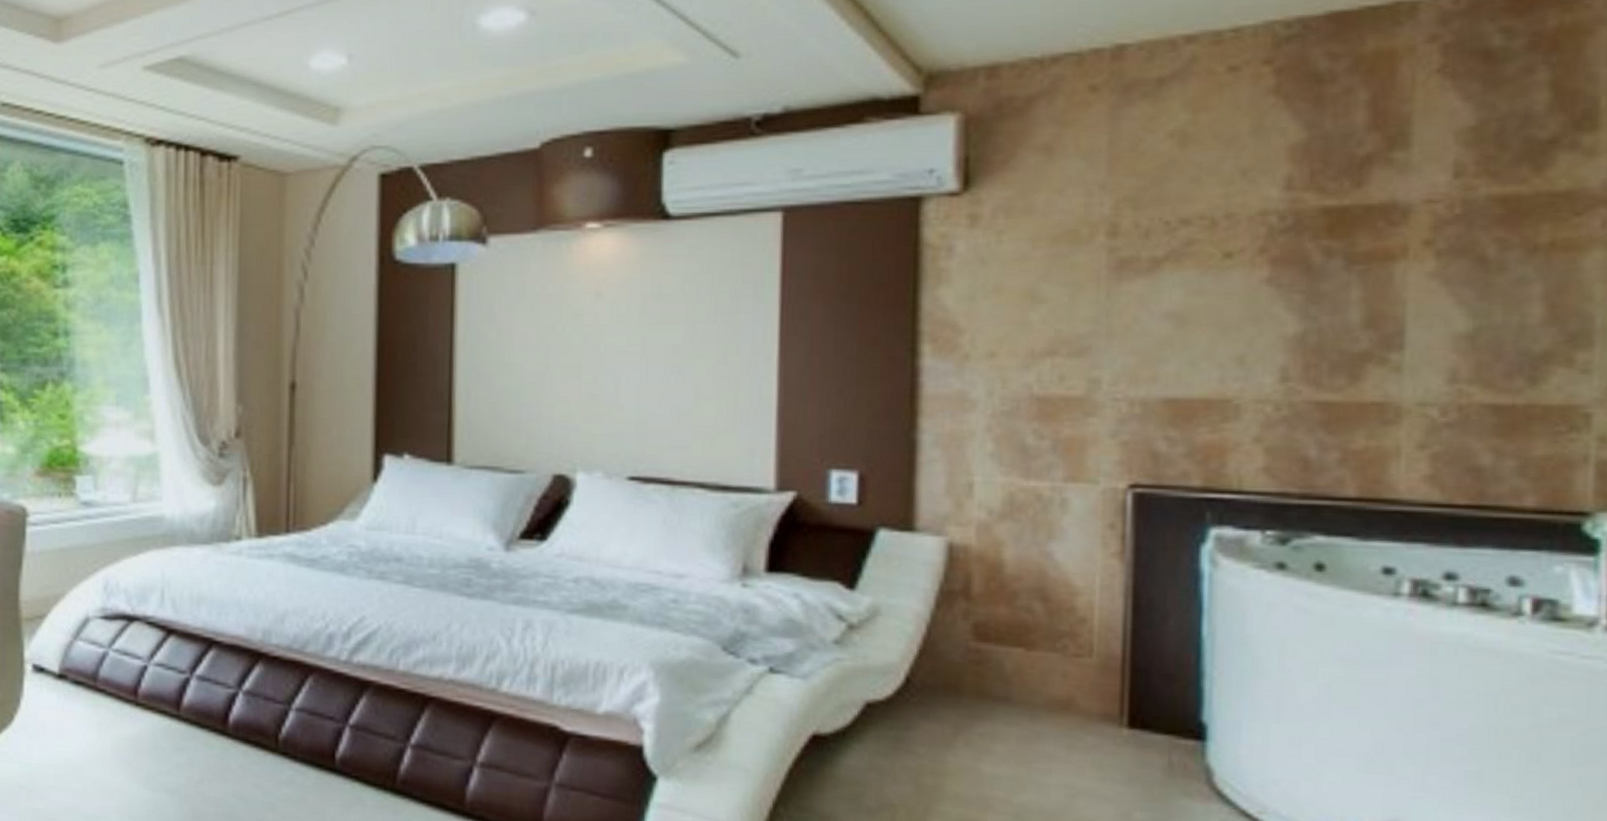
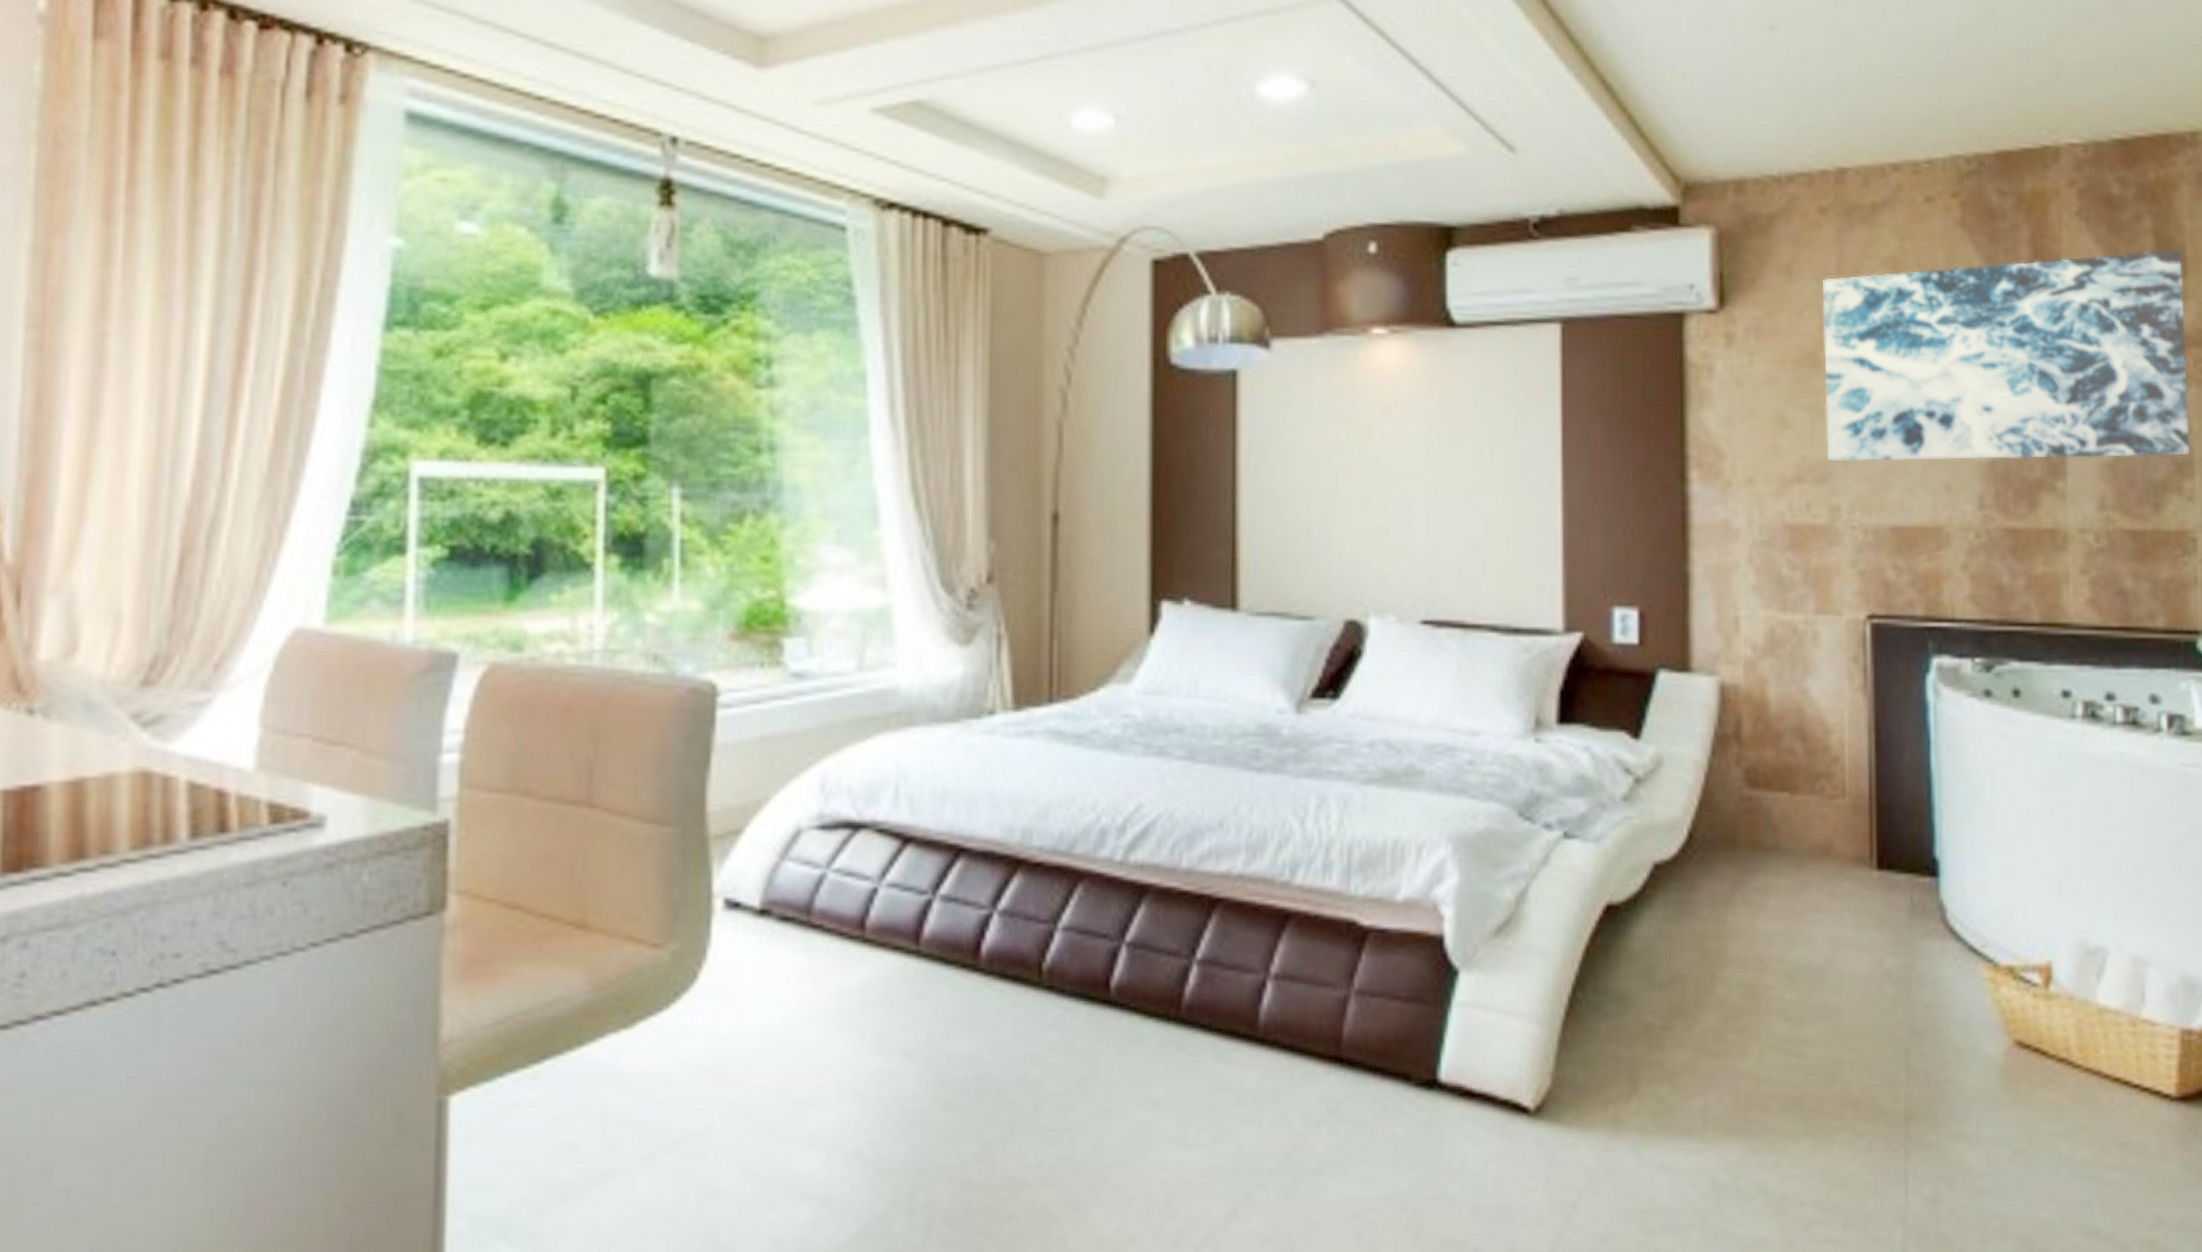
wall art: none [1086,101,1593,336] -> present [1821,249,2190,462]

